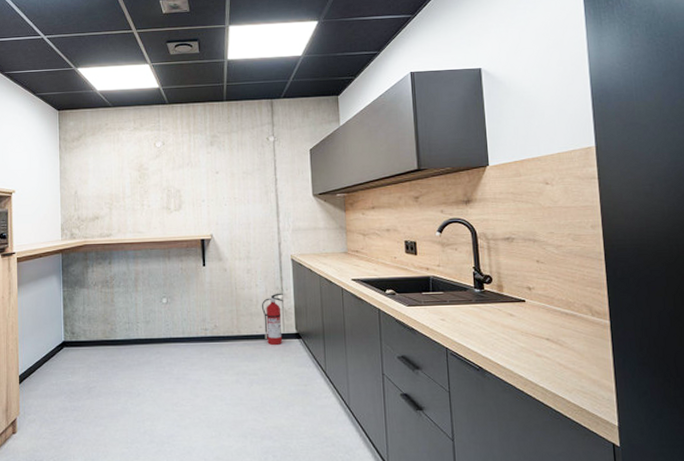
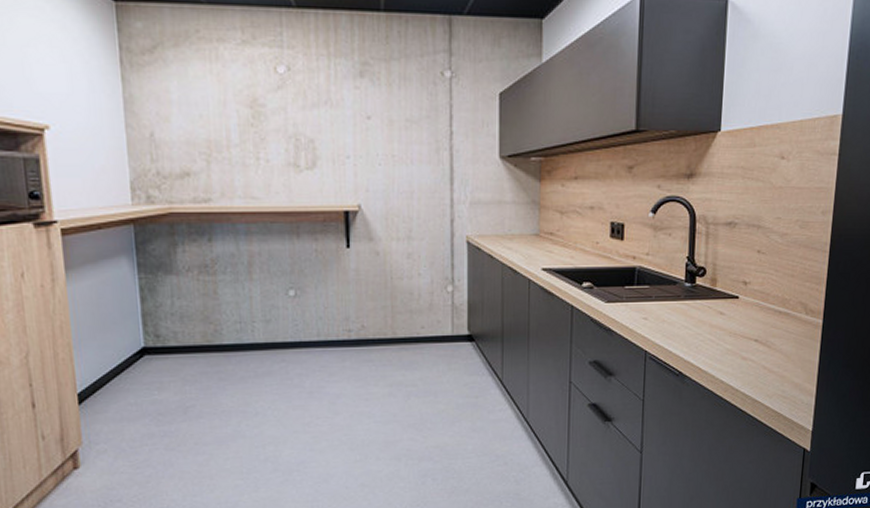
fire extinguisher: present [261,293,283,346] -> none [424,284,454,351]

